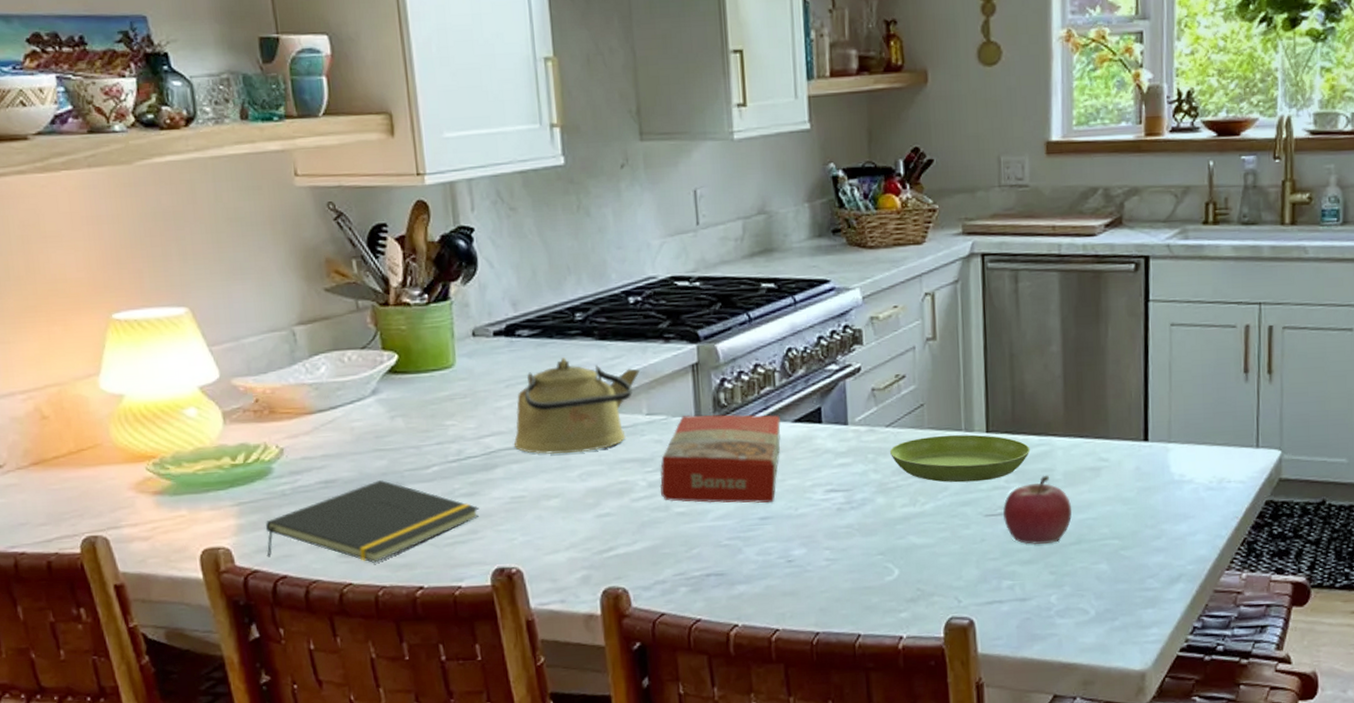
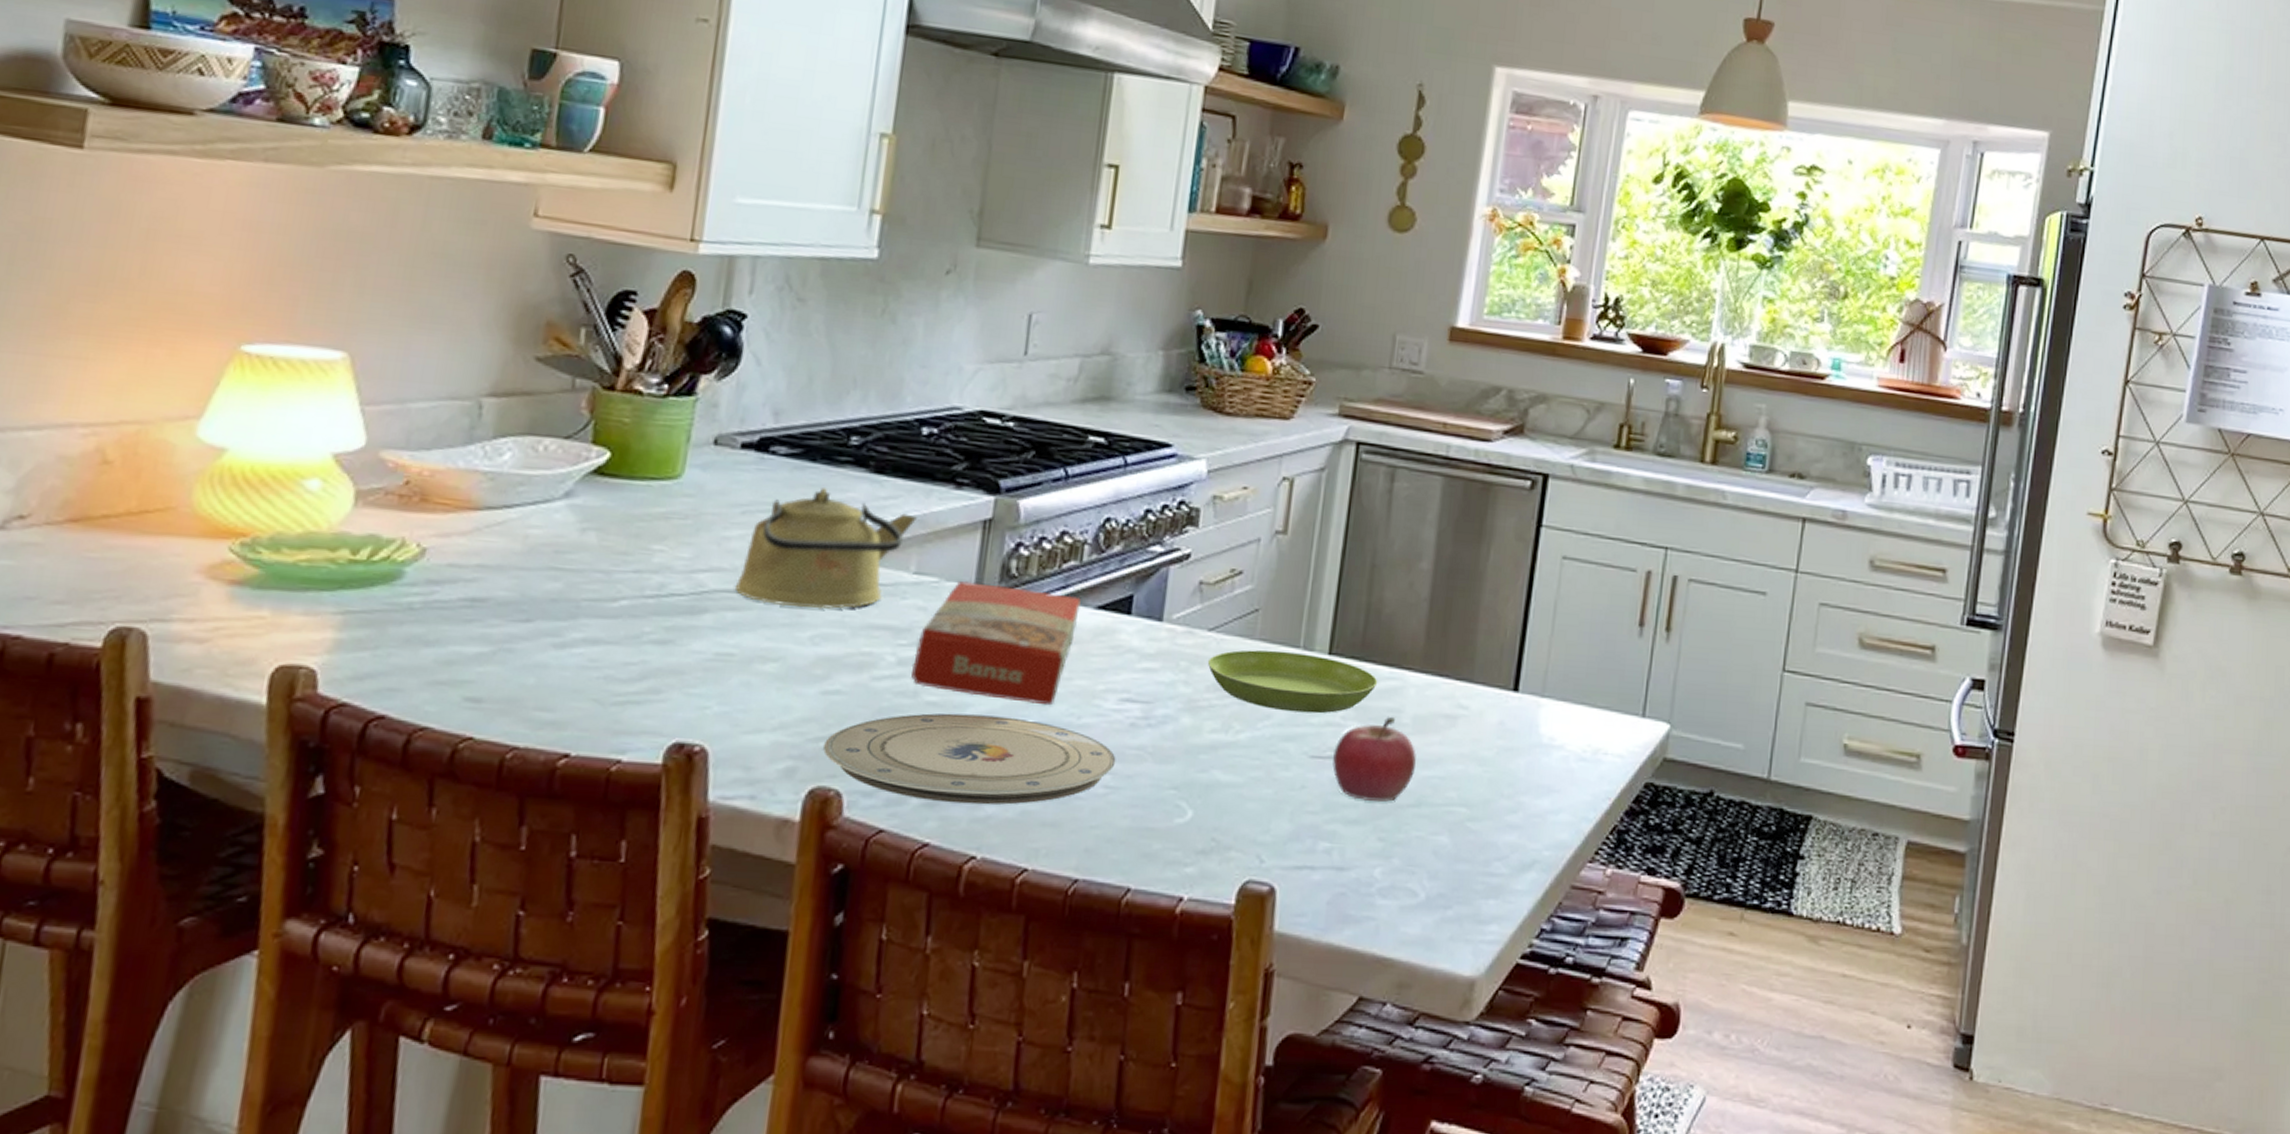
notepad: present [266,480,479,563] -> none [364,607,670,714]
plate: none [607,516,831,587] -> present [823,713,1116,805]

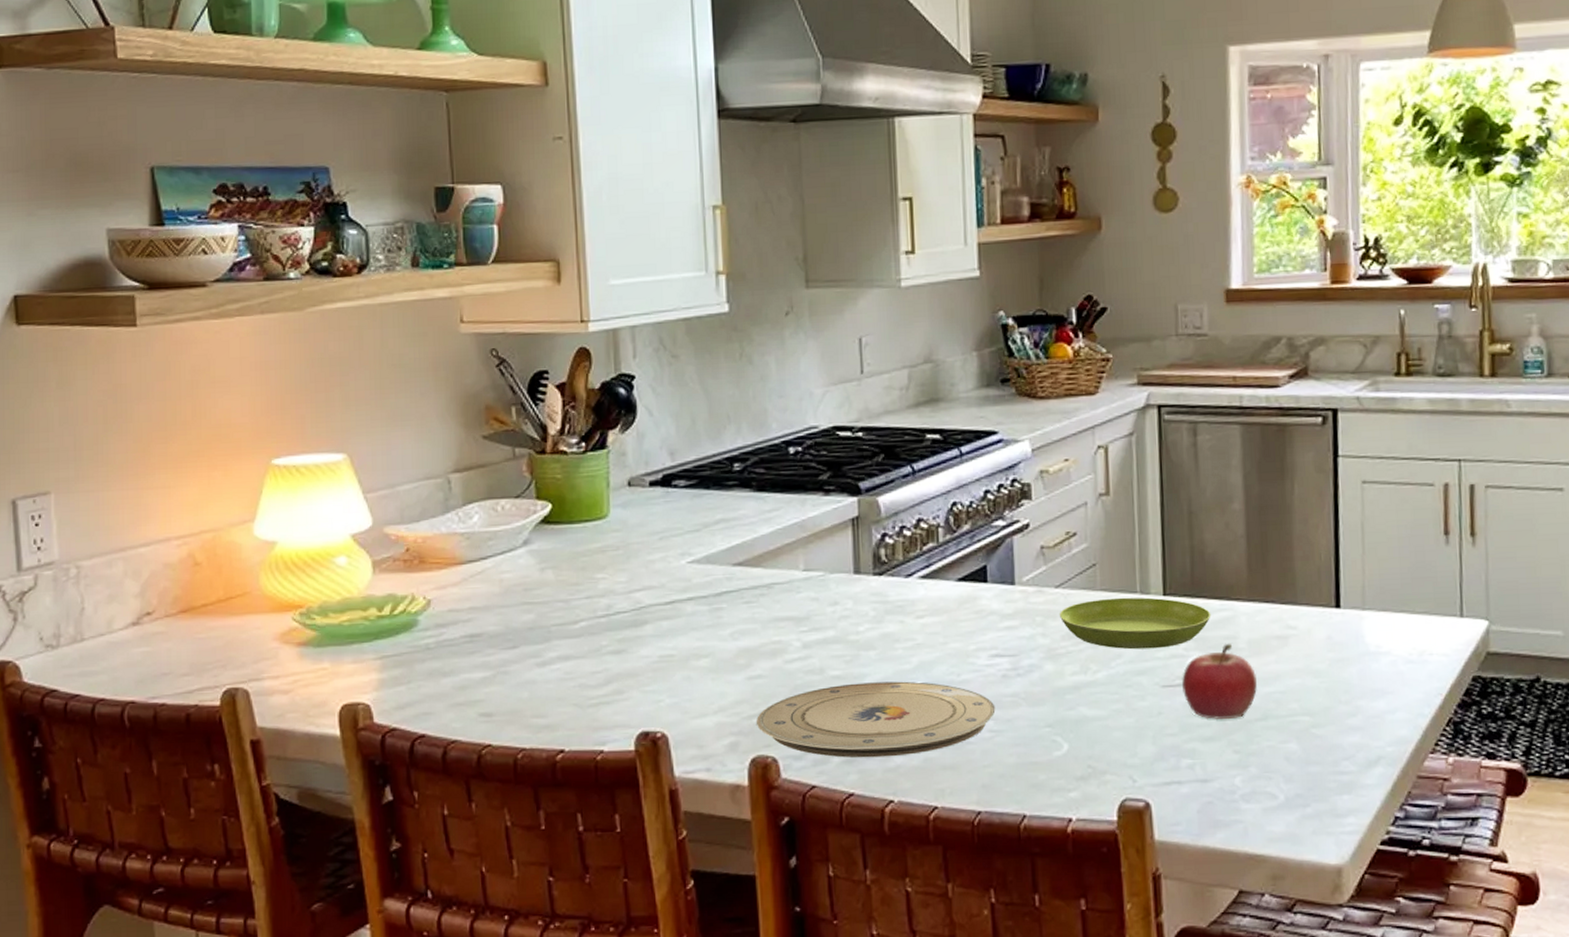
kettle: present [734,488,918,609] -> none [664,509,799,612]
macaroni box: present [911,581,1081,706] -> none [814,571,944,668]

